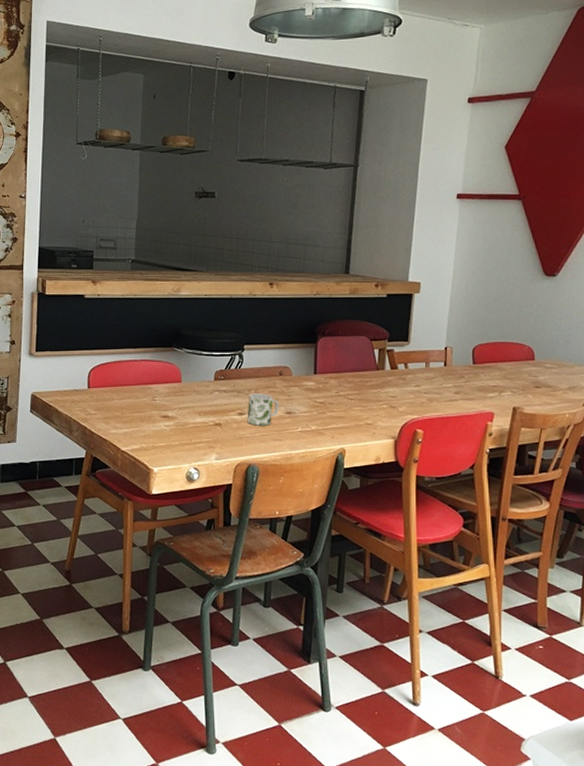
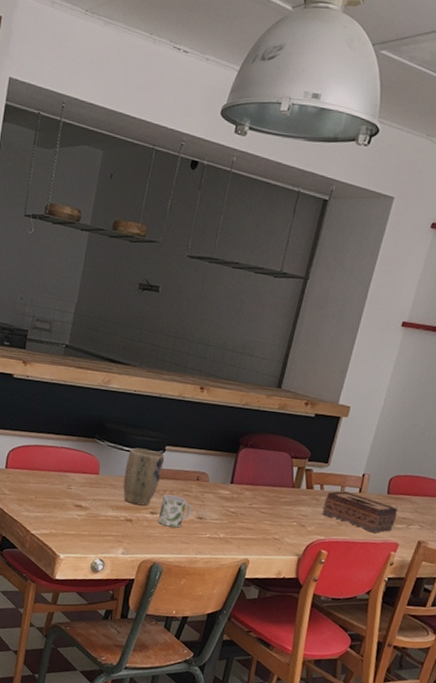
plant pot: none [206,351,245,408] -> present [123,447,165,506]
tissue box: none [410,367,487,405] -> present [322,491,398,533]

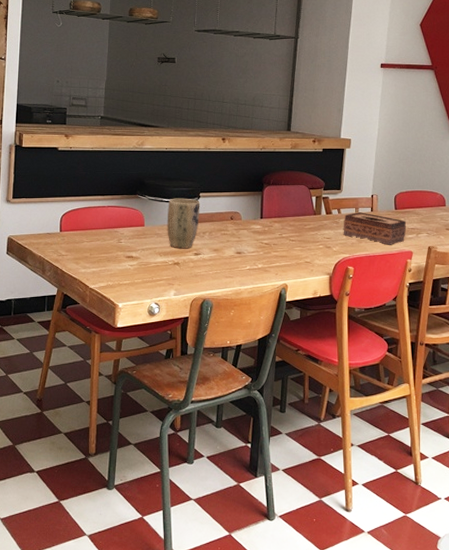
mug: present [158,494,192,528] -> none [202,236,231,265]

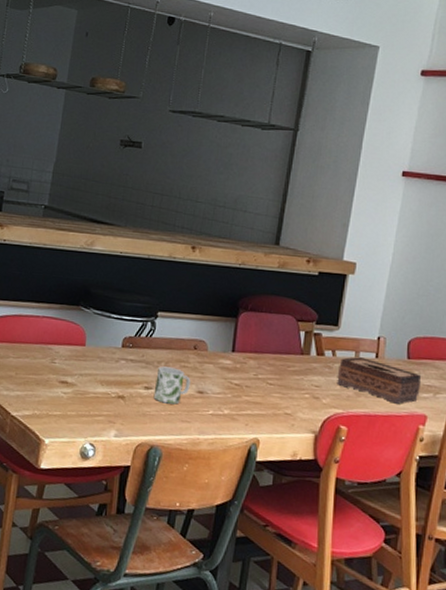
plant pot: present [167,198,200,249] -> none [112,314,157,380]
mug: none [202,236,231,265] -> present [153,366,191,405]

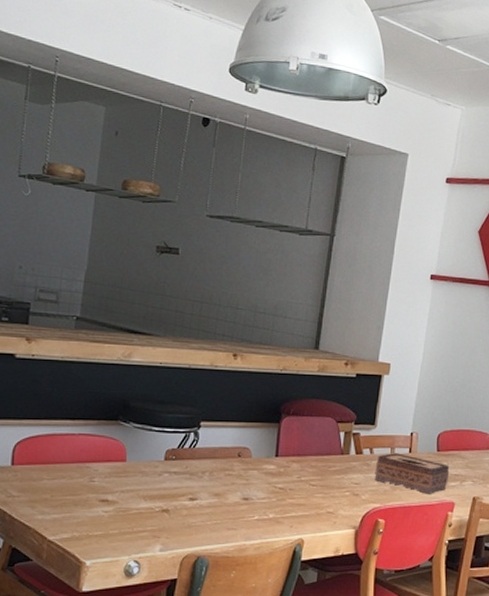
mug: present [153,366,191,405] -> none [198,476,236,513]

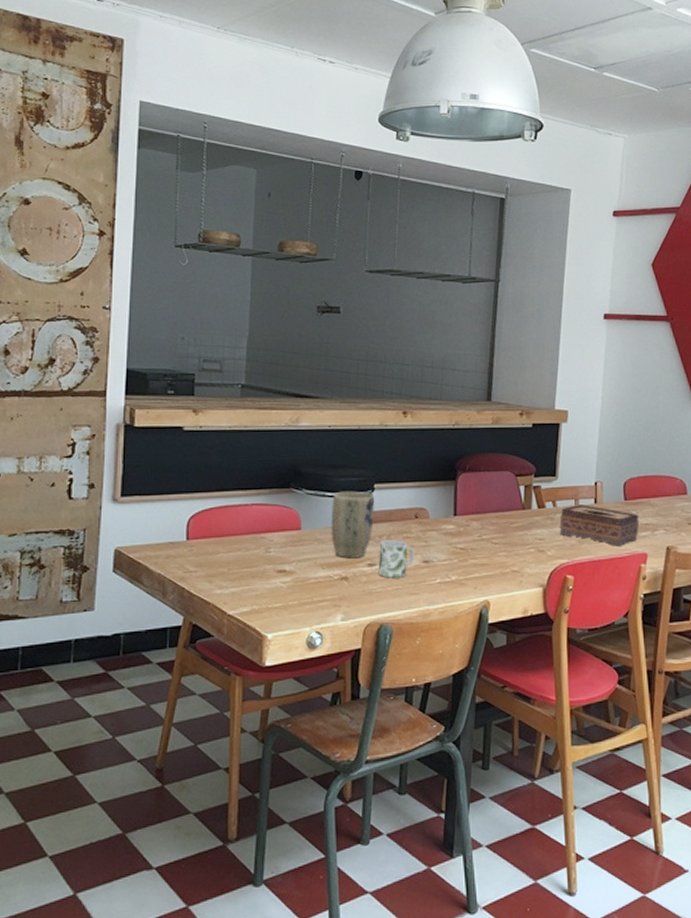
plant pot: none [155,427,201,492] -> present [331,491,375,559]
mug: none [198,476,236,513] -> present [378,540,415,578]

